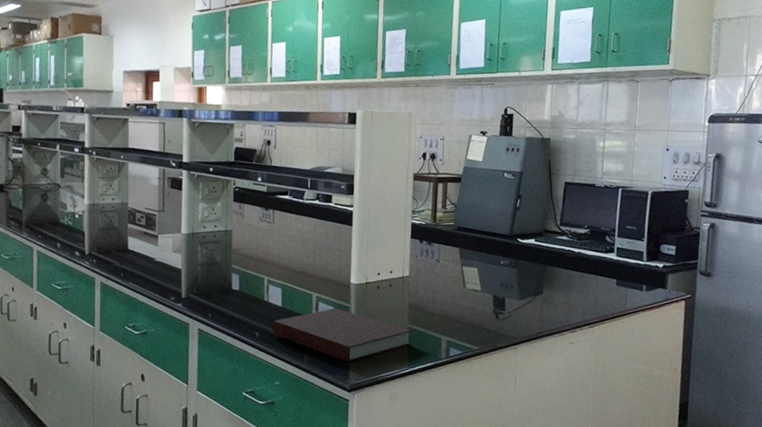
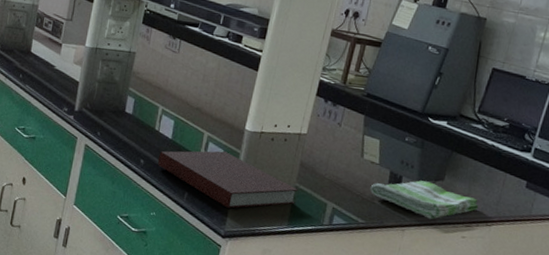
dish towel: none [477,298,579,333] -> present [370,180,479,219]

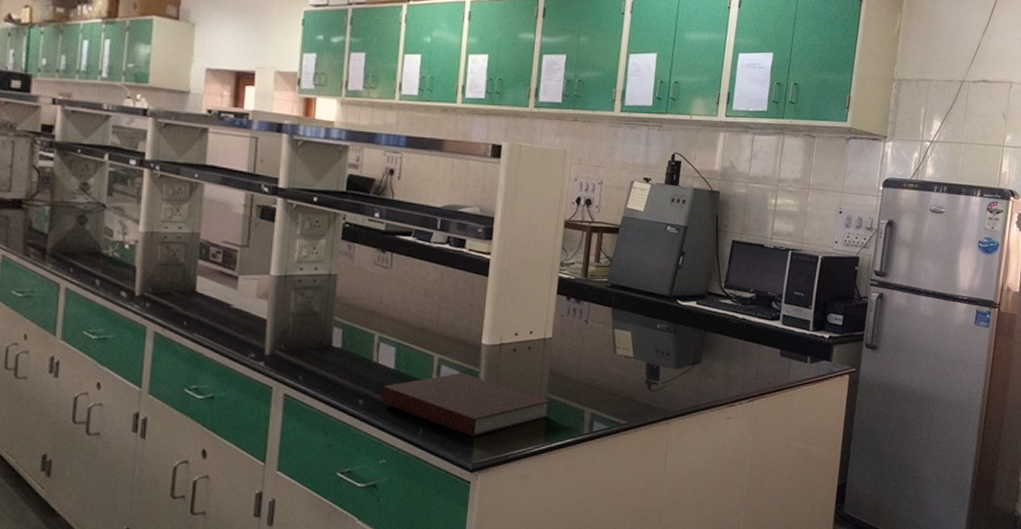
dish towel: present [370,180,479,219] -> none [628,367,739,406]

